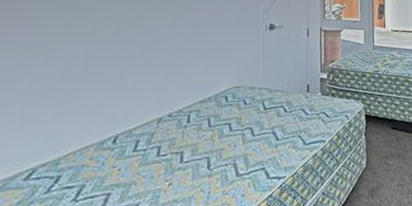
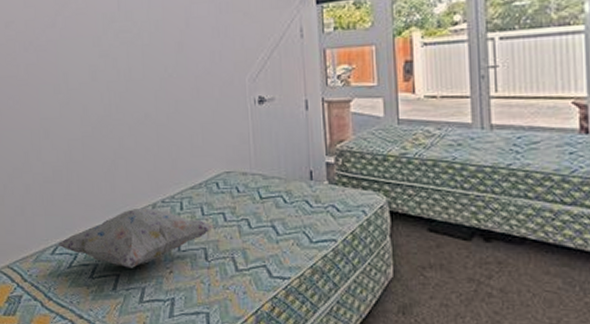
decorative pillow: none [34,122,219,185] -> present [57,207,214,268]

